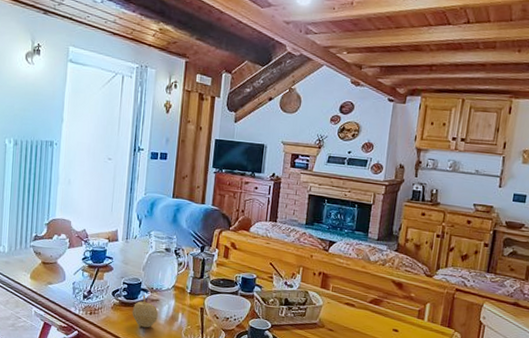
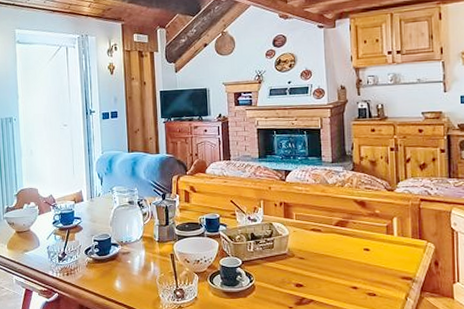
fruit: present [132,295,158,328] -> none [106,249,131,281]

